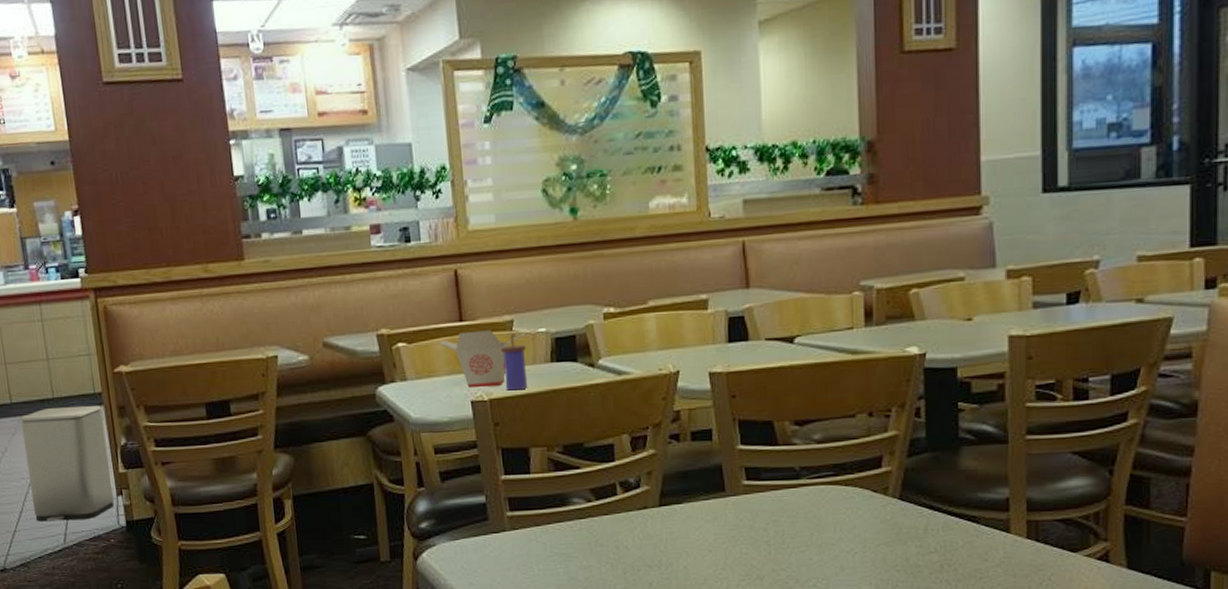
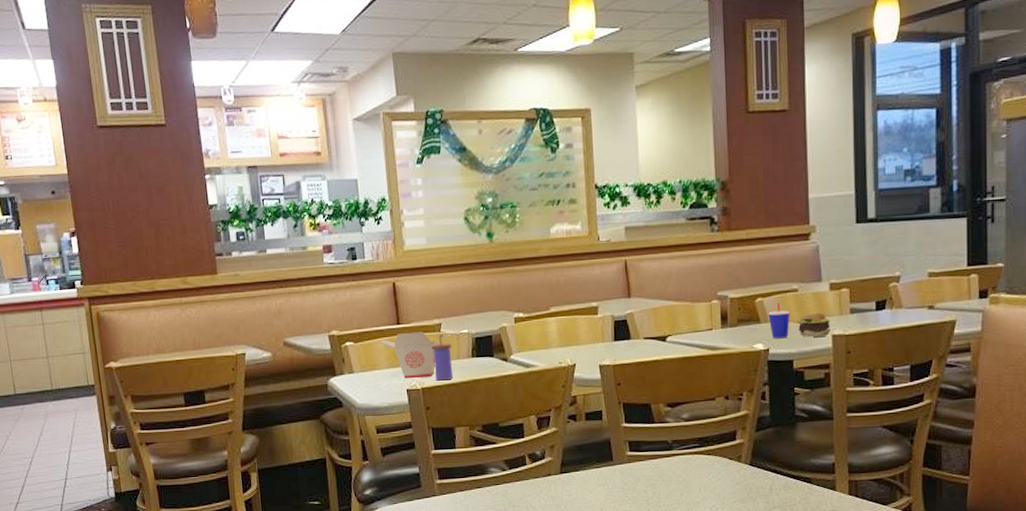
pedal bin: present [20,405,115,522] -> none [23,395,105,495]
beverage cup: none [925,295,954,340] -> present [768,303,790,338]
burger: none [965,307,1006,339] -> present [799,312,831,337]

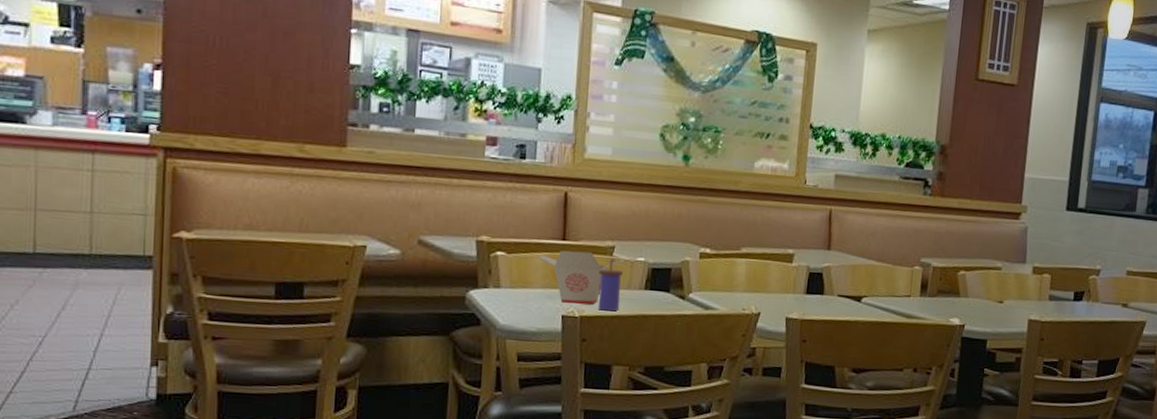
beverage cup: present [768,303,790,338] -> none [968,279,991,315]
burger: present [799,312,831,337] -> none [997,294,1029,320]

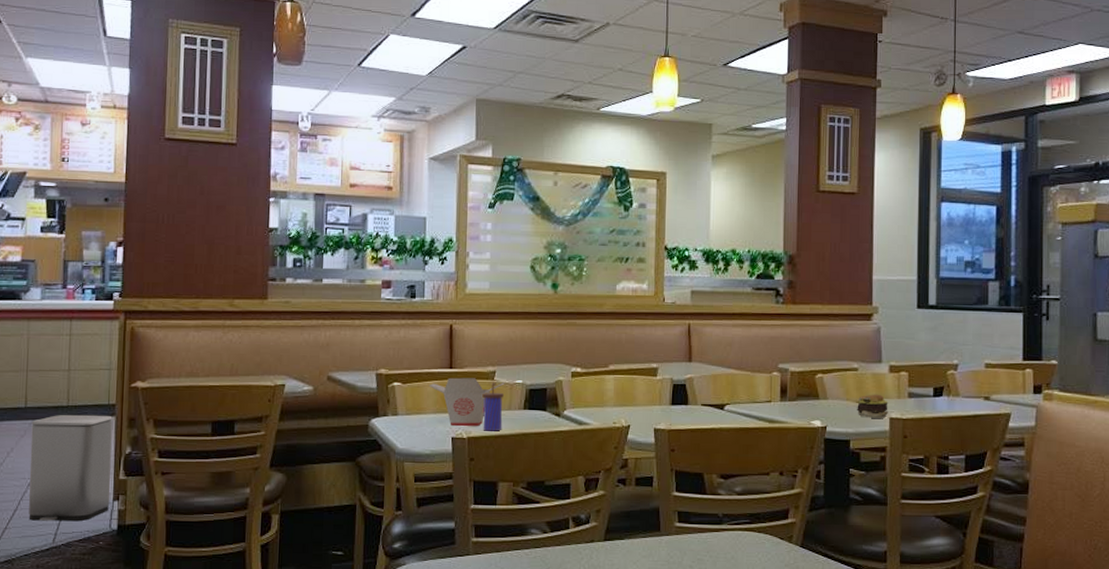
pedal bin: none [40,264,149,388] -> present [29,414,113,522]
burger: none [997,294,1029,320] -> present [857,394,888,418]

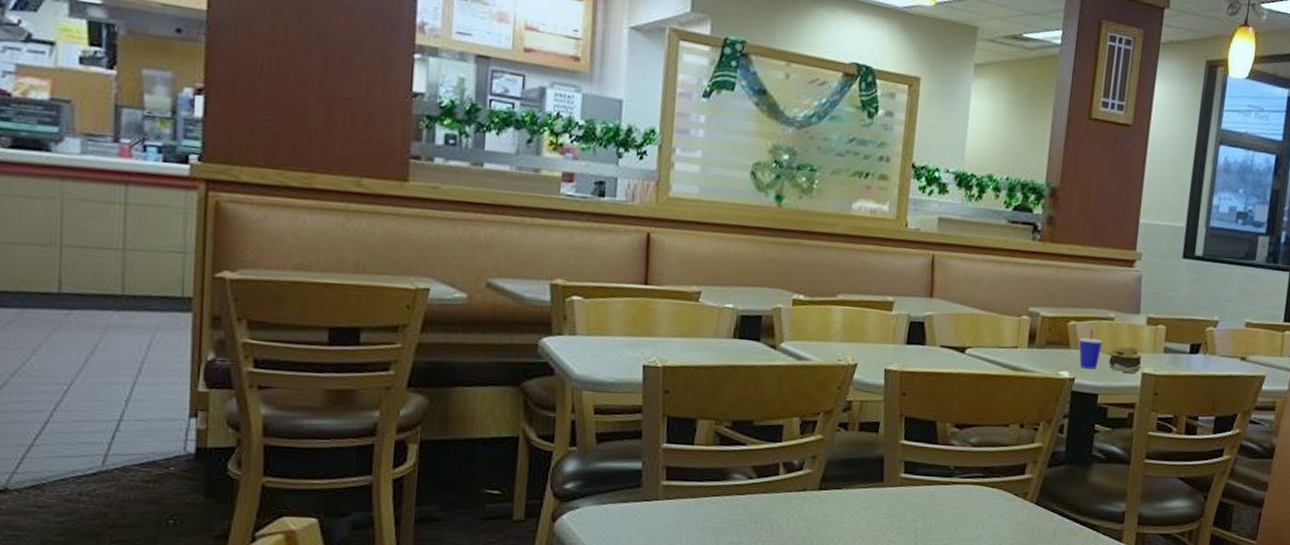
pedal bin: present [29,414,113,522] -> none [66,305,188,441]
takeout container: present [429,377,505,427] -> none [617,295,712,354]
beverage cup: present [482,382,505,431] -> none [682,304,711,362]
beverage cup: none [827,381,849,416] -> present [1079,330,1102,368]

